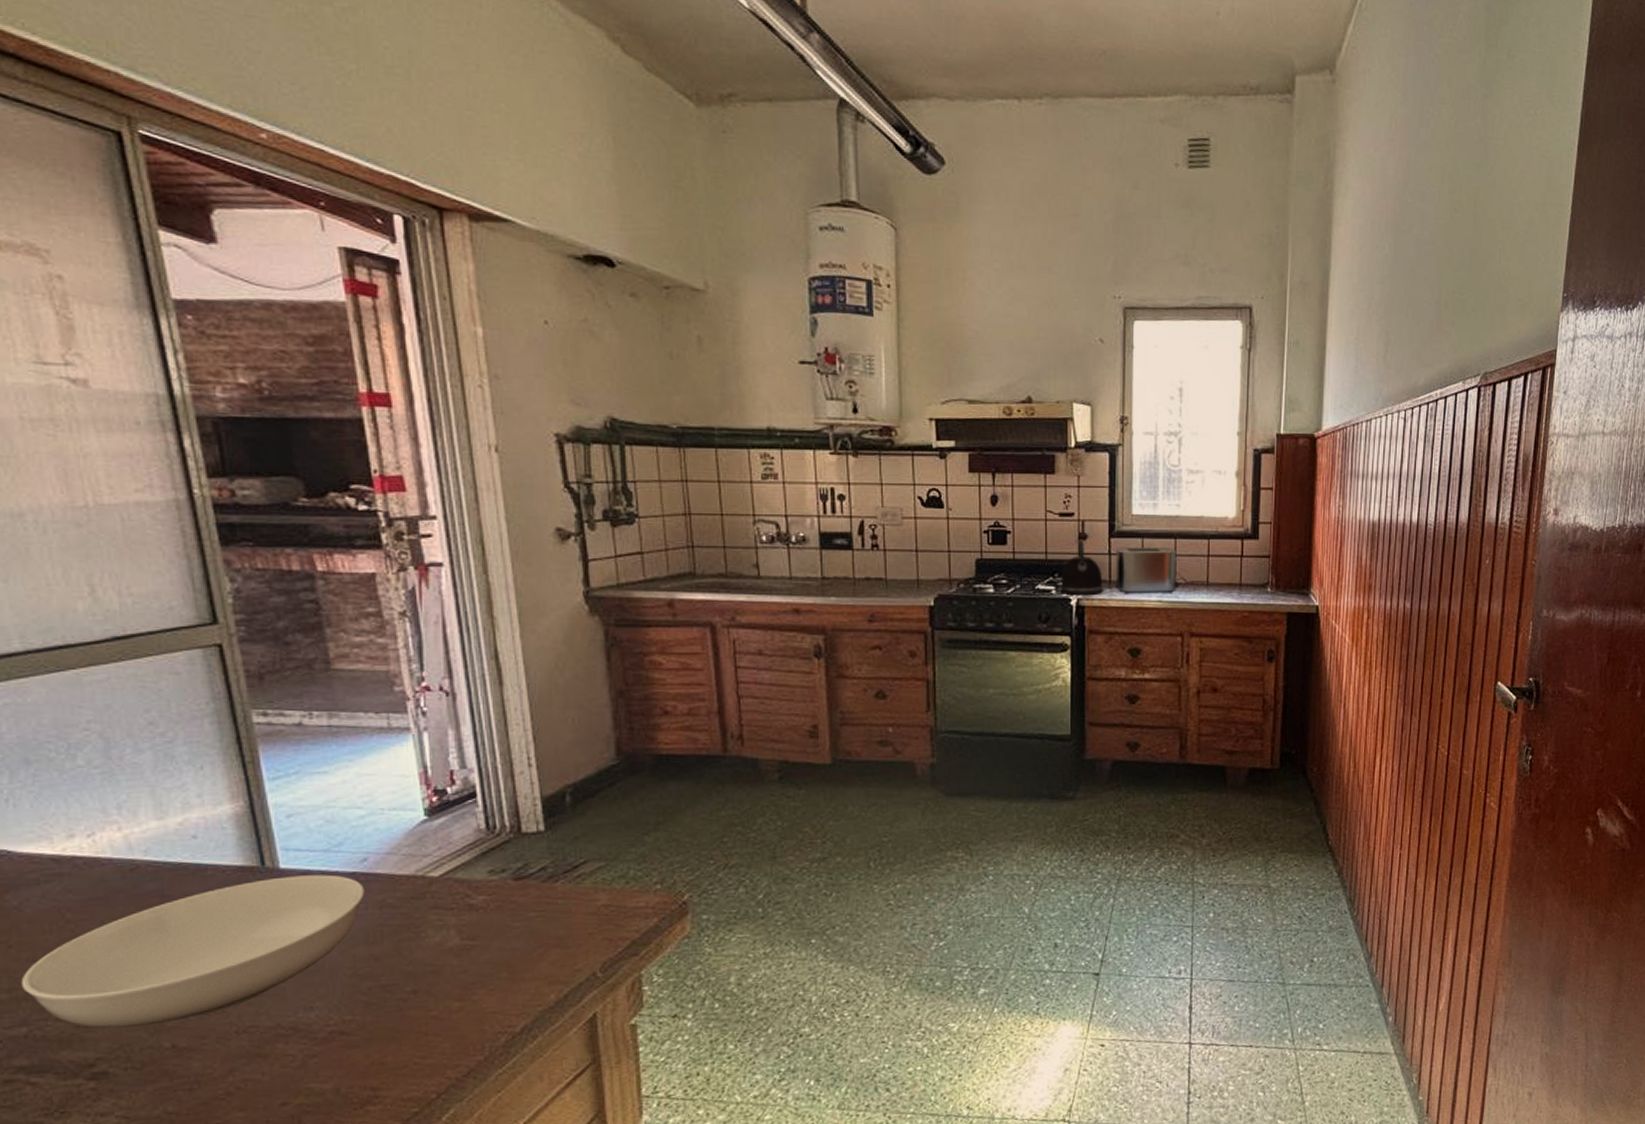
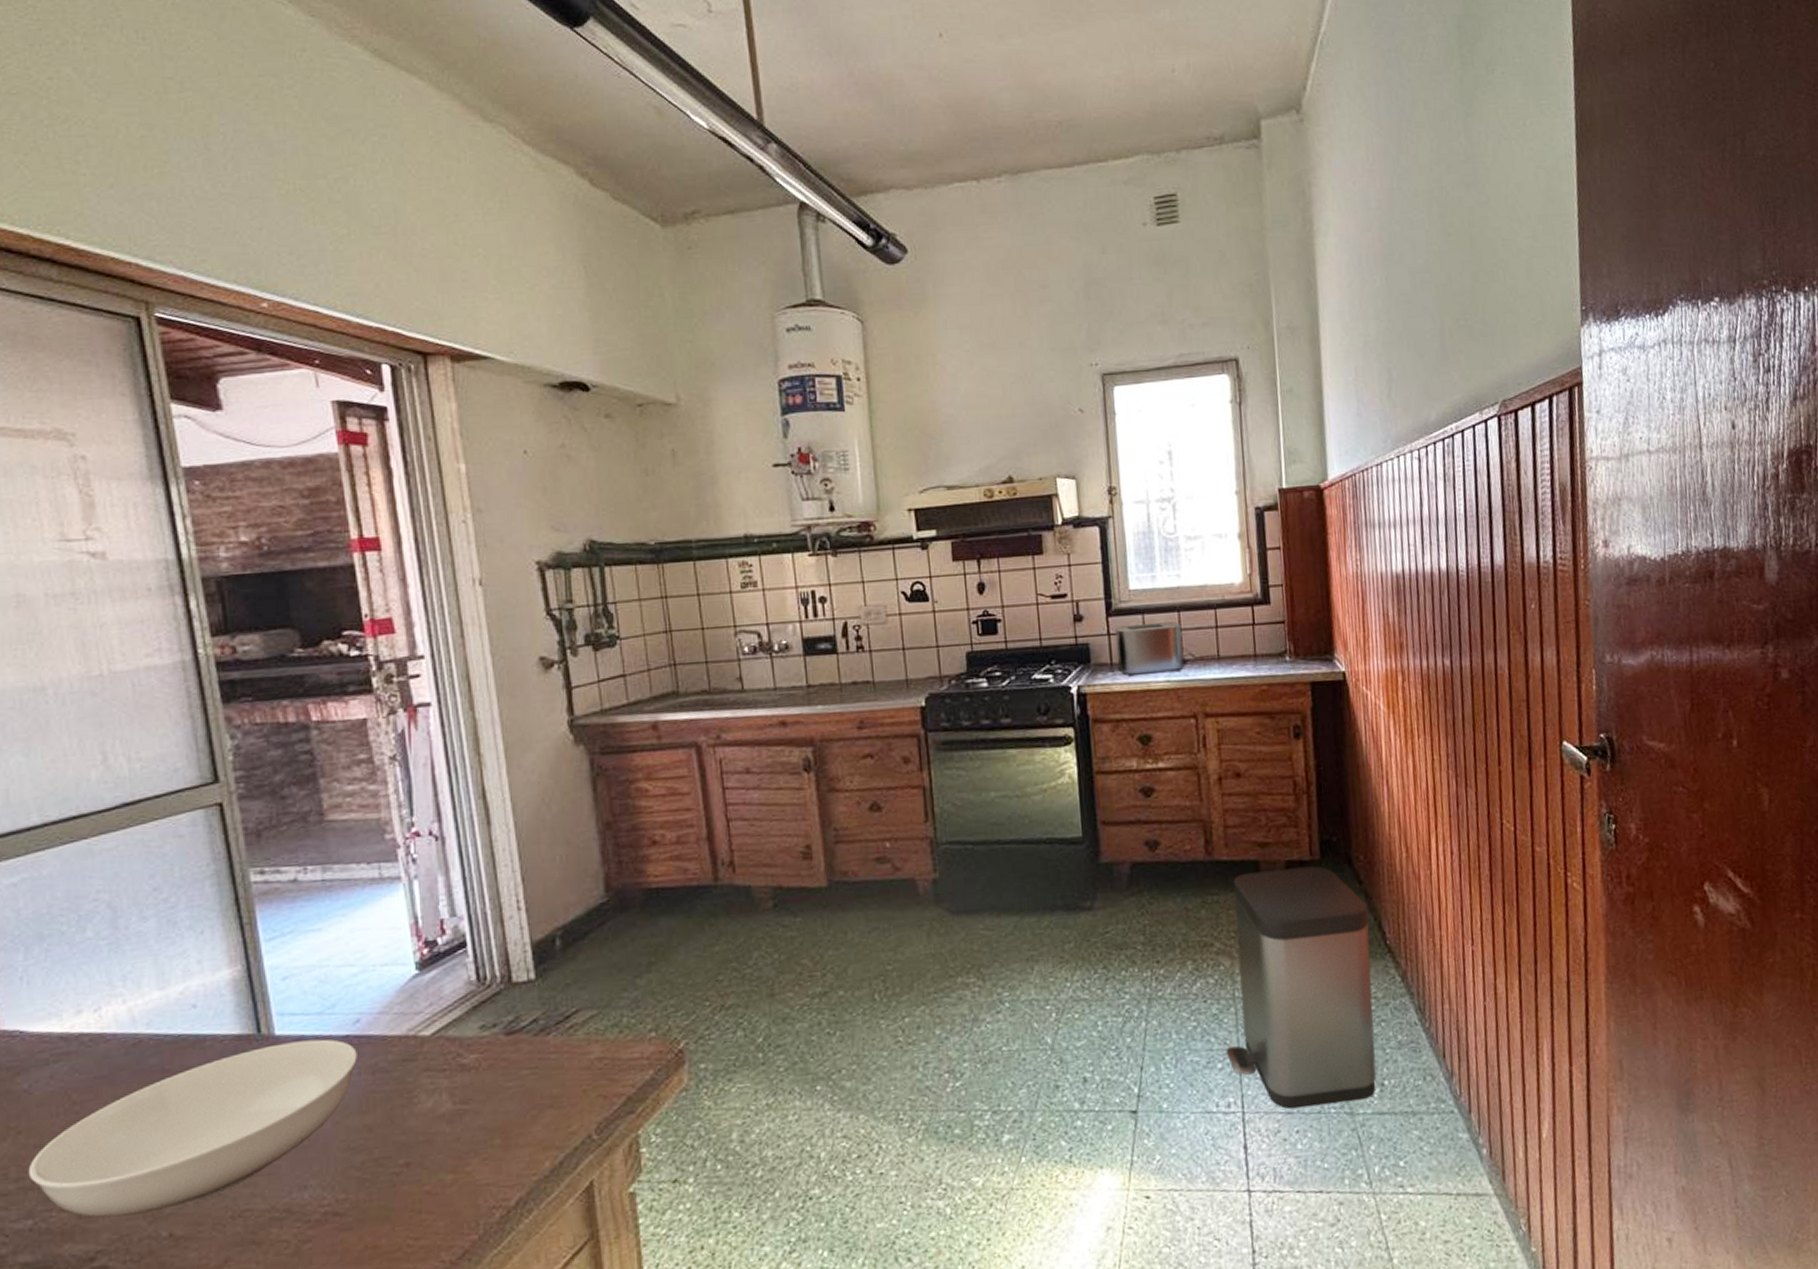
kettle: present [1059,538,1103,596] -> none [1057,620,1105,683]
pedal bin: none [1181,774,1316,978] -> present [1226,865,1377,1109]

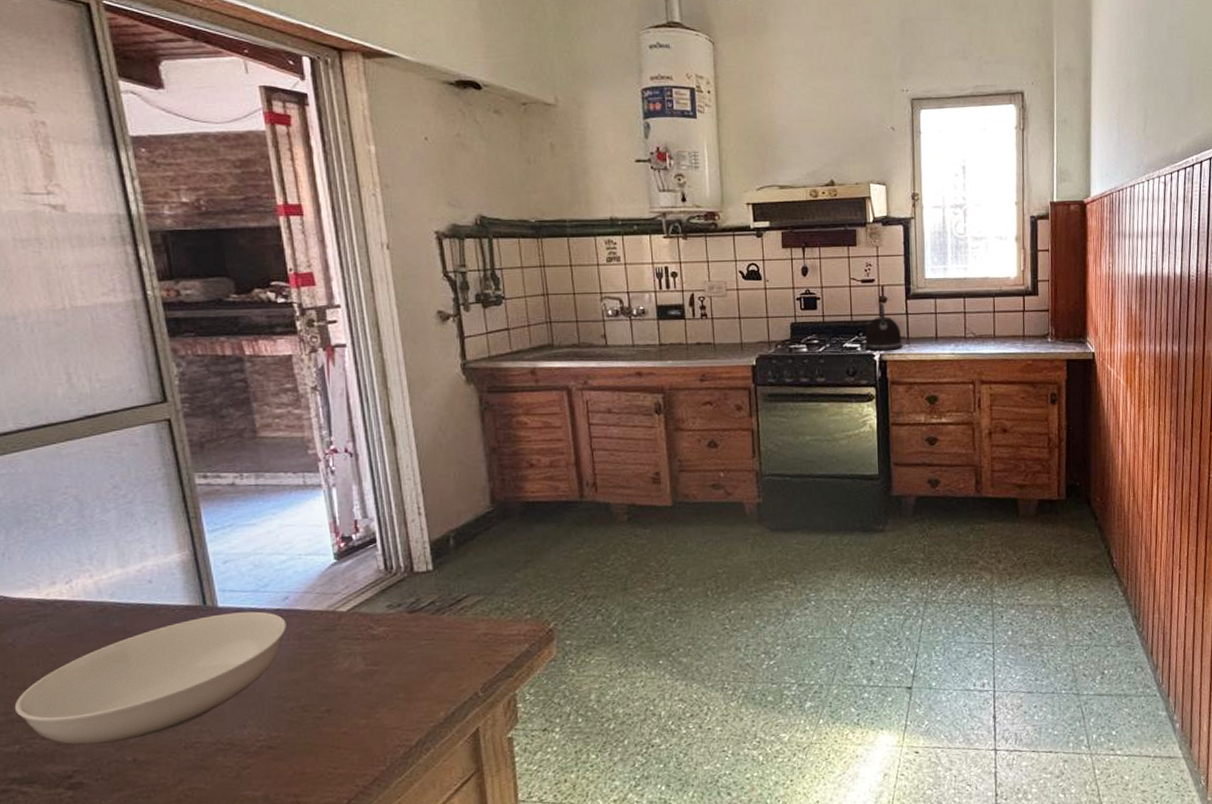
kettle: none [1057,620,1105,683] -> present [864,301,902,352]
toaster: present [1114,621,1188,677] -> none [912,306,969,349]
pedal bin: present [1226,865,1377,1109] -> none [983,504,1101,689]

